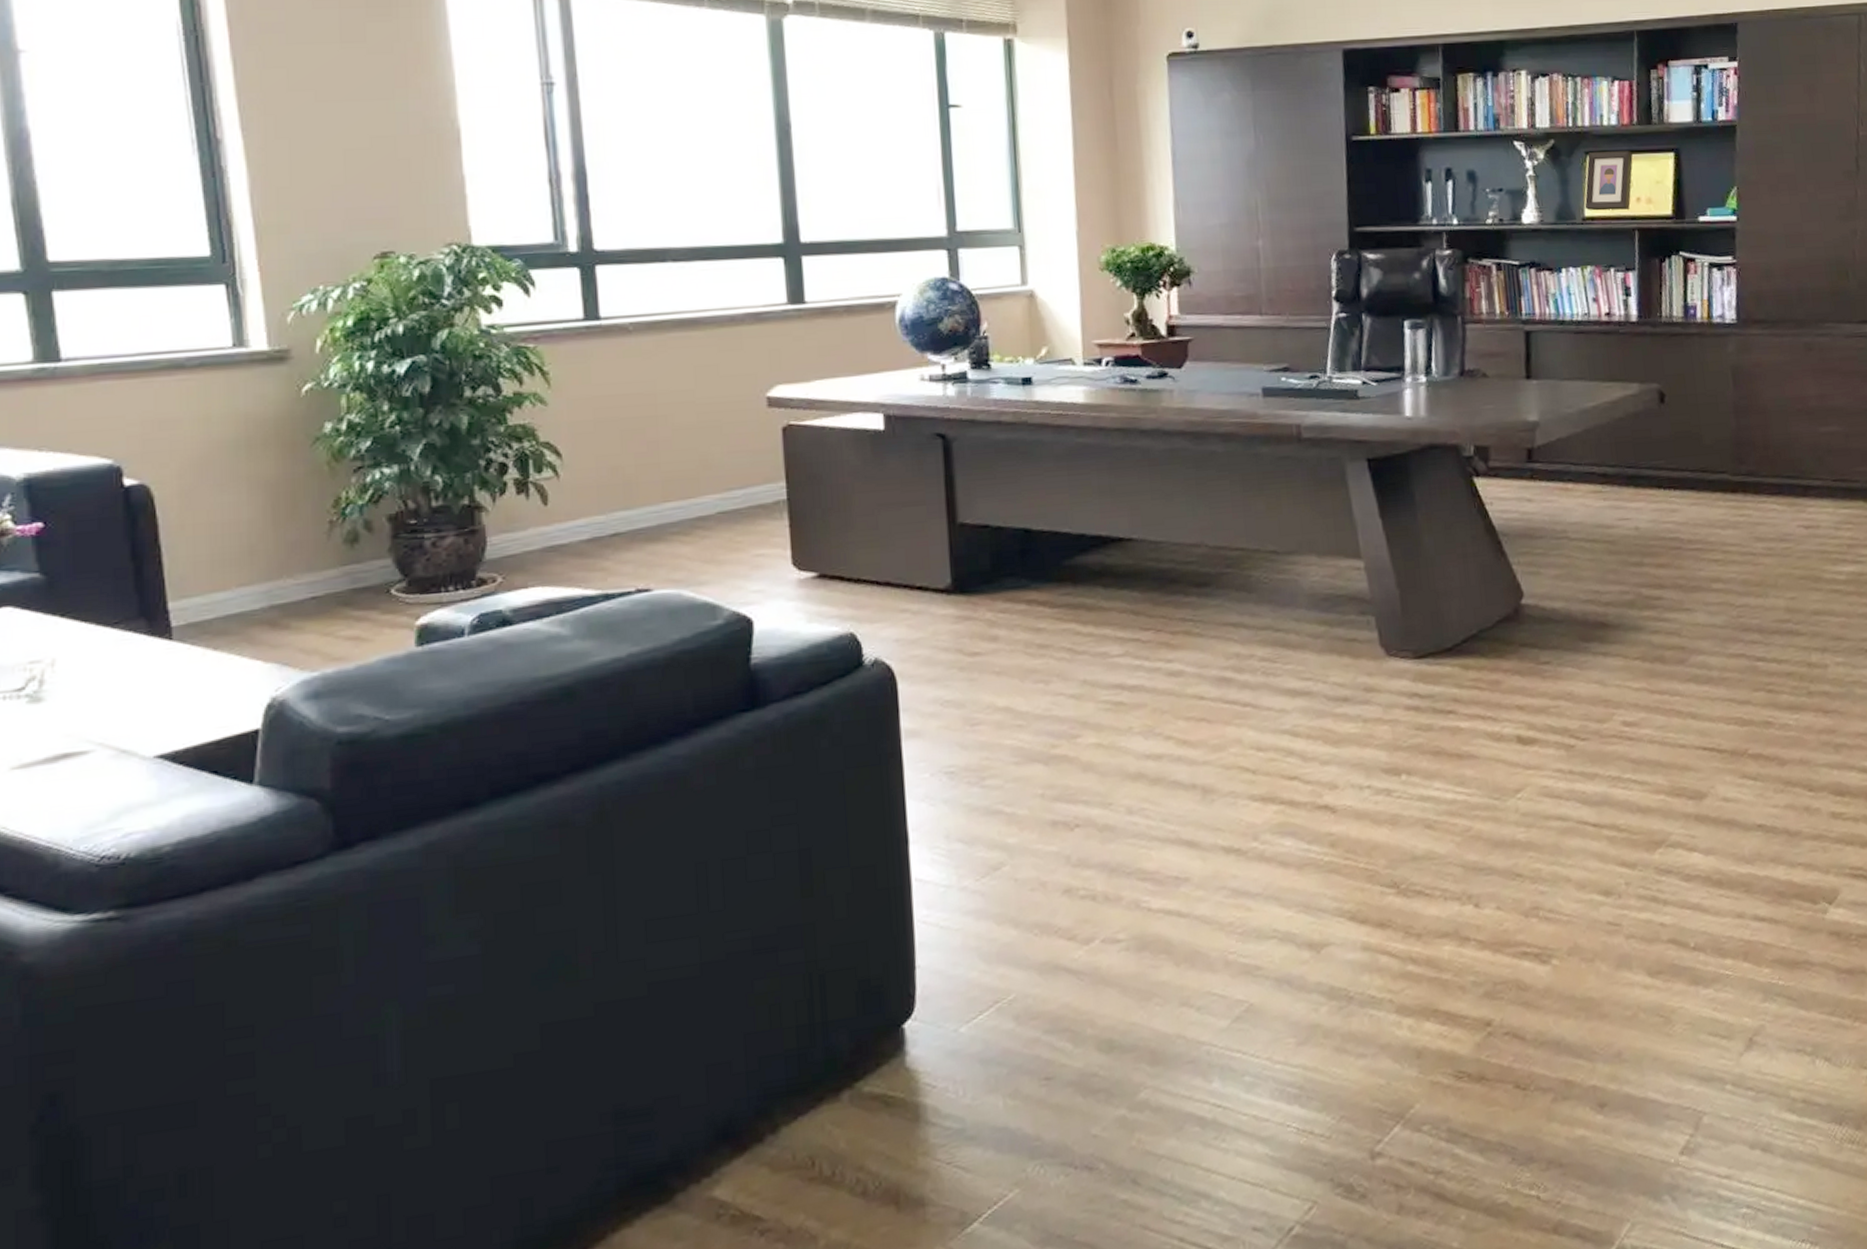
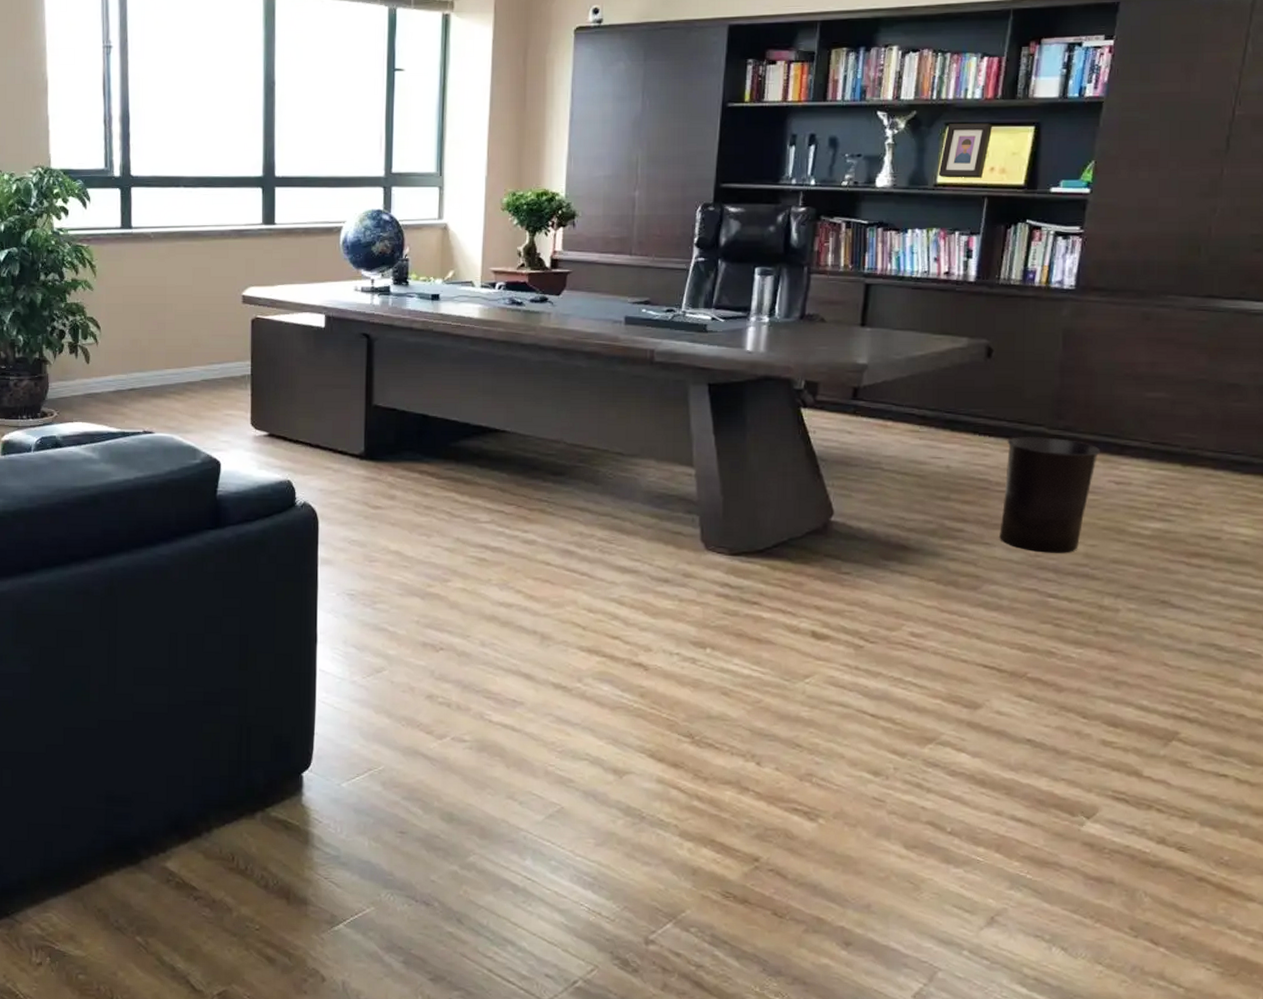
waste bin: none [1693,485,1786,612] -> present [999,436,1101,553]

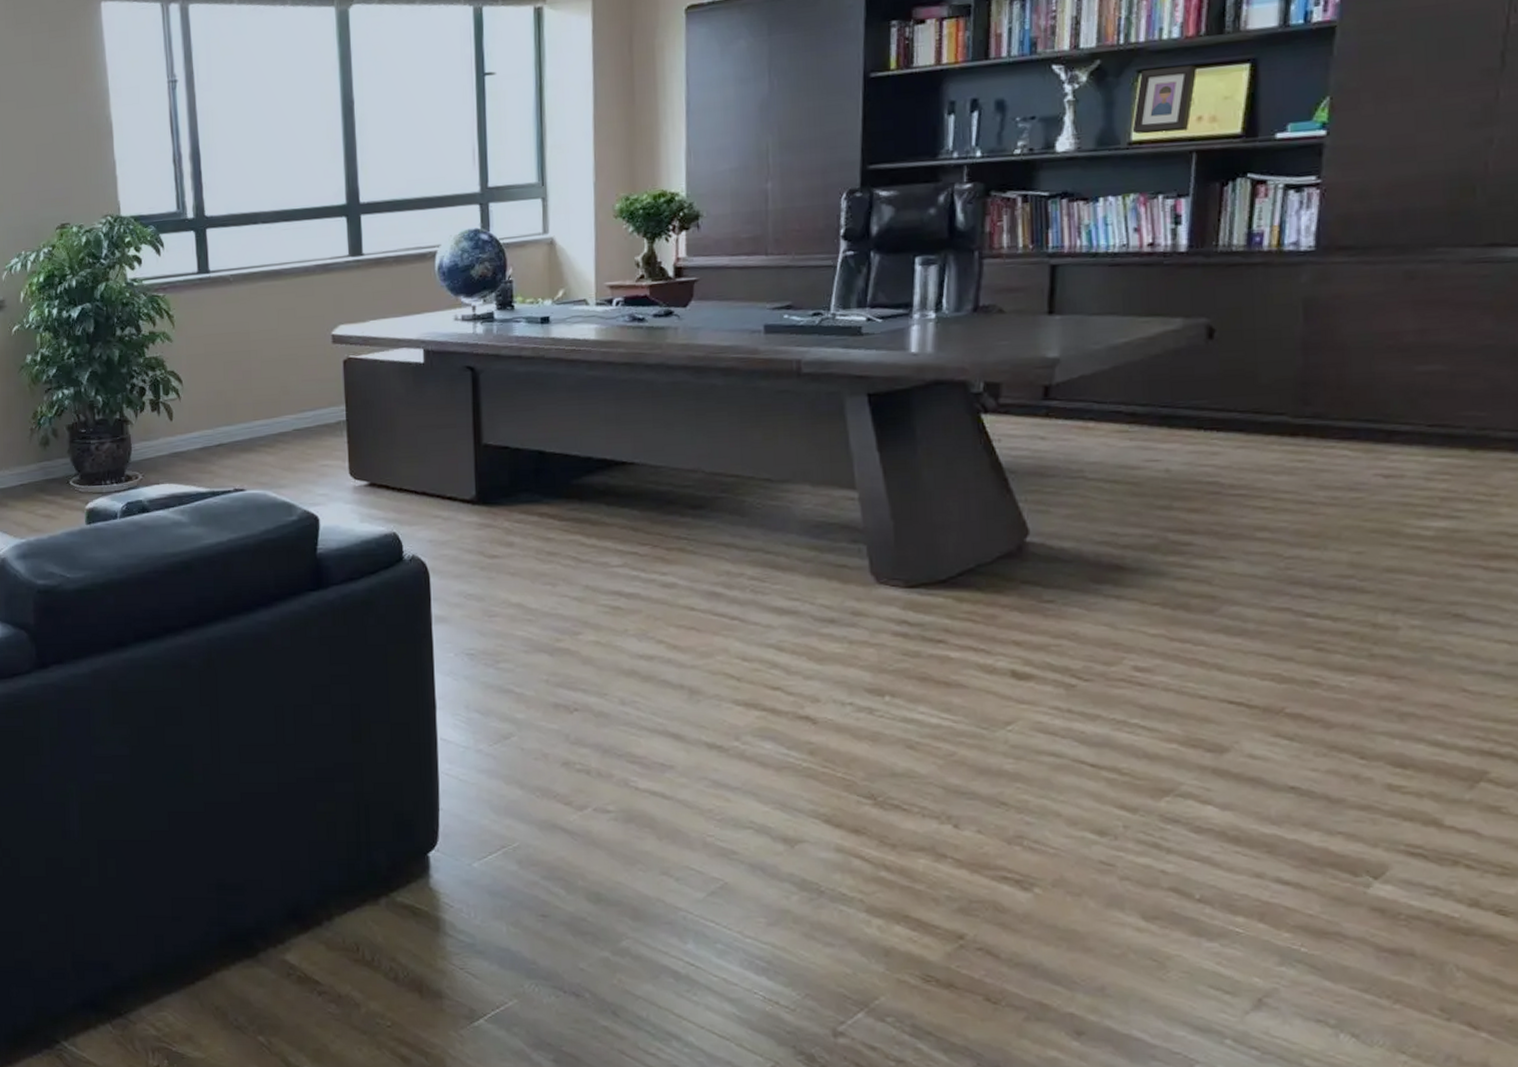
waste bin: present [999,436,1101,553] -> none [1238,427,1362,564]

